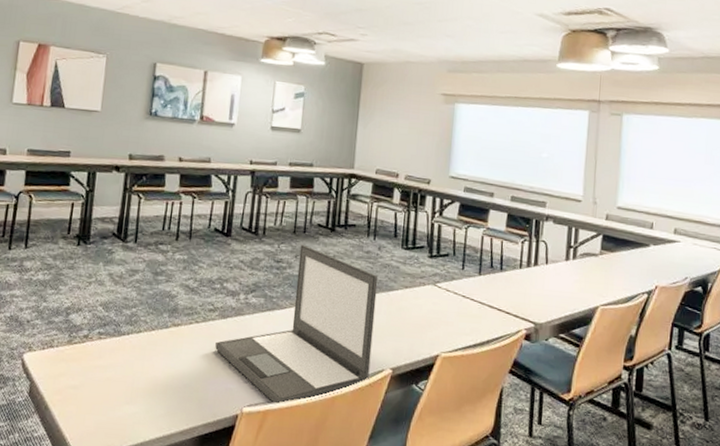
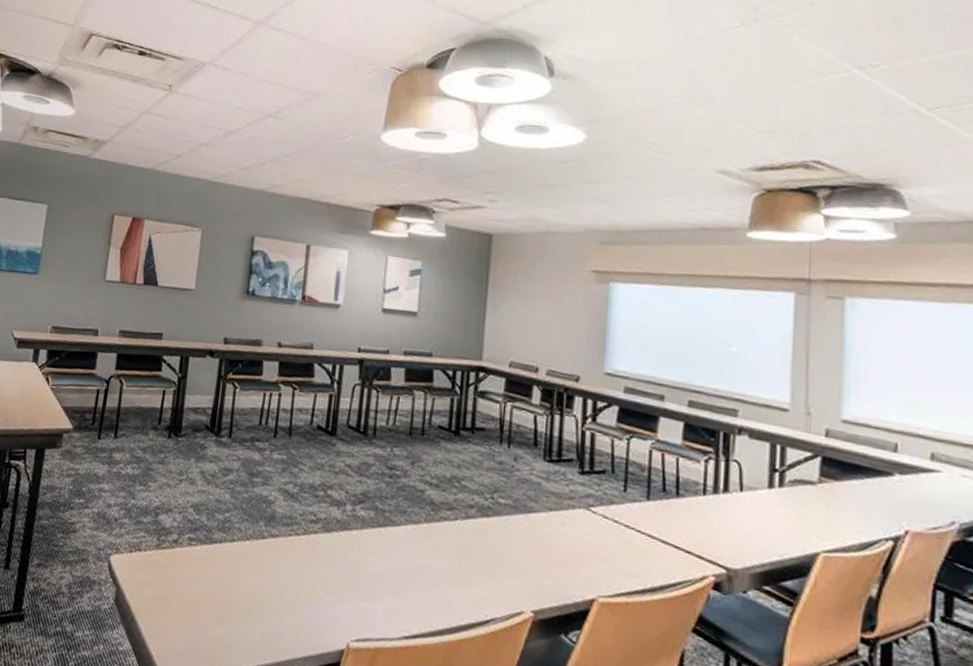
laptop: present [215,244,378,403] -> none [317,448,514,642]

